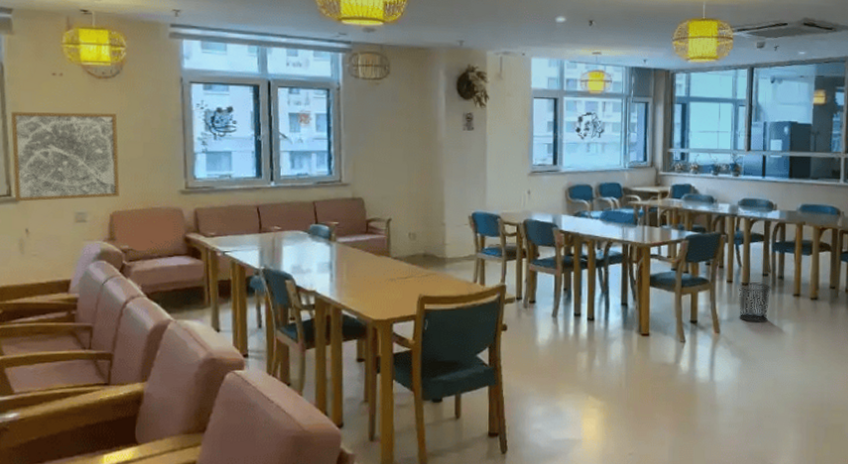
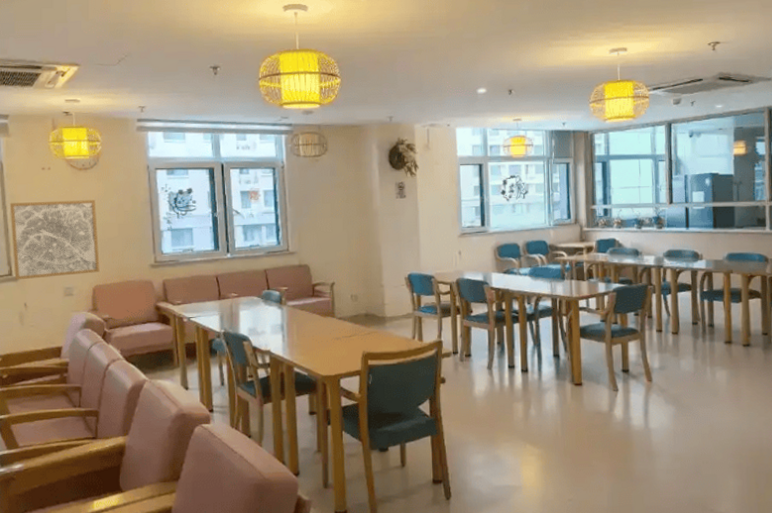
waste bin: present [737,281,771,323] -> none [667,330,702,370]

